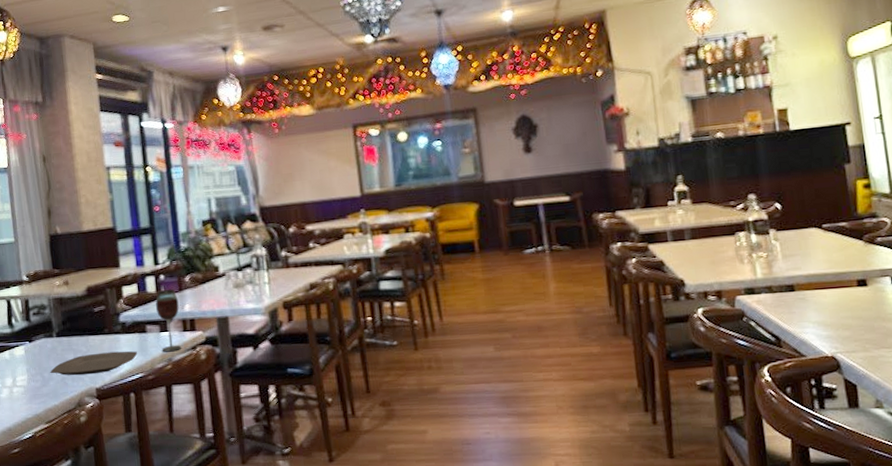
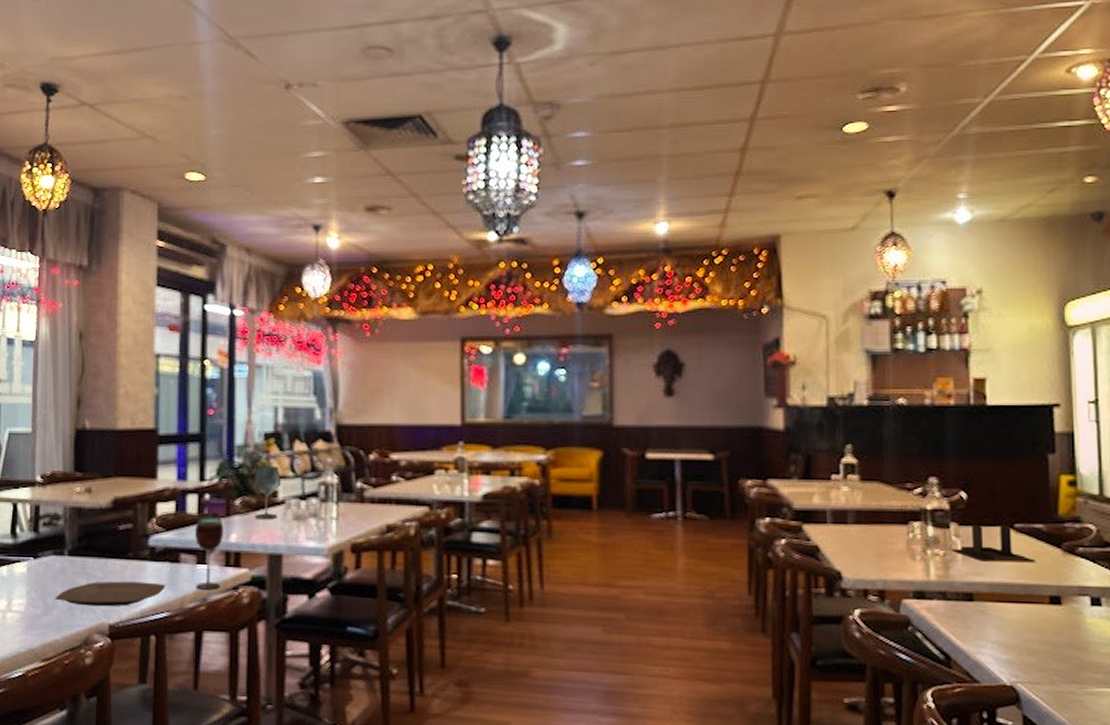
wine glass: none [197,246,221,290] -> present [253,465,281,519]
napkin holder: none [773,226,843,258] -> present [952,524,1035,563]

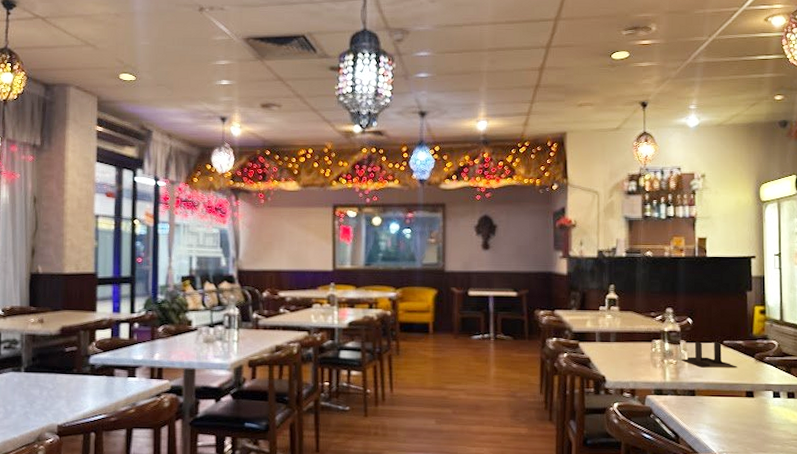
plate: present [55,581,165,607] -> none [13,391,103,411]
wineglass: present [195,513,224,590] -> none [127,338,149,397]
wine glass: present [253,465,281,519] -> none [172,301,195,342]

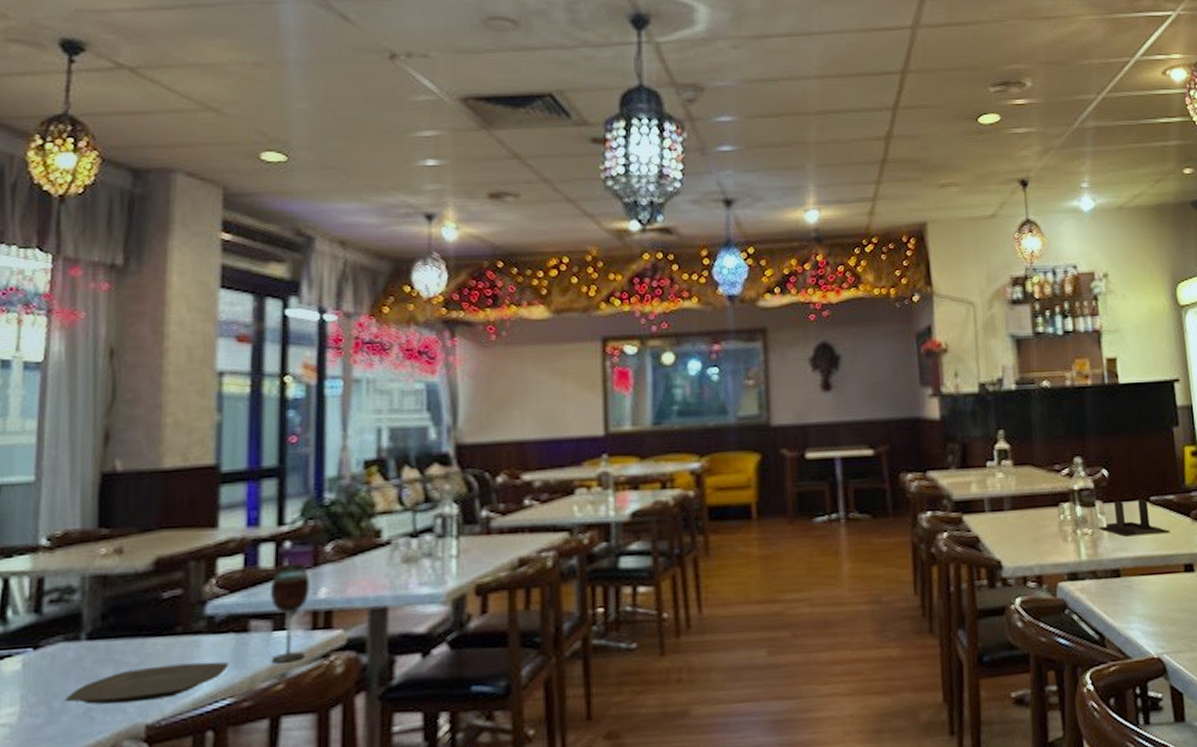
plate: none [13,391,103,411] -> present [64,661,228,705]
wineglass: none [127,338,149,397] -> present [271,564,310,663]

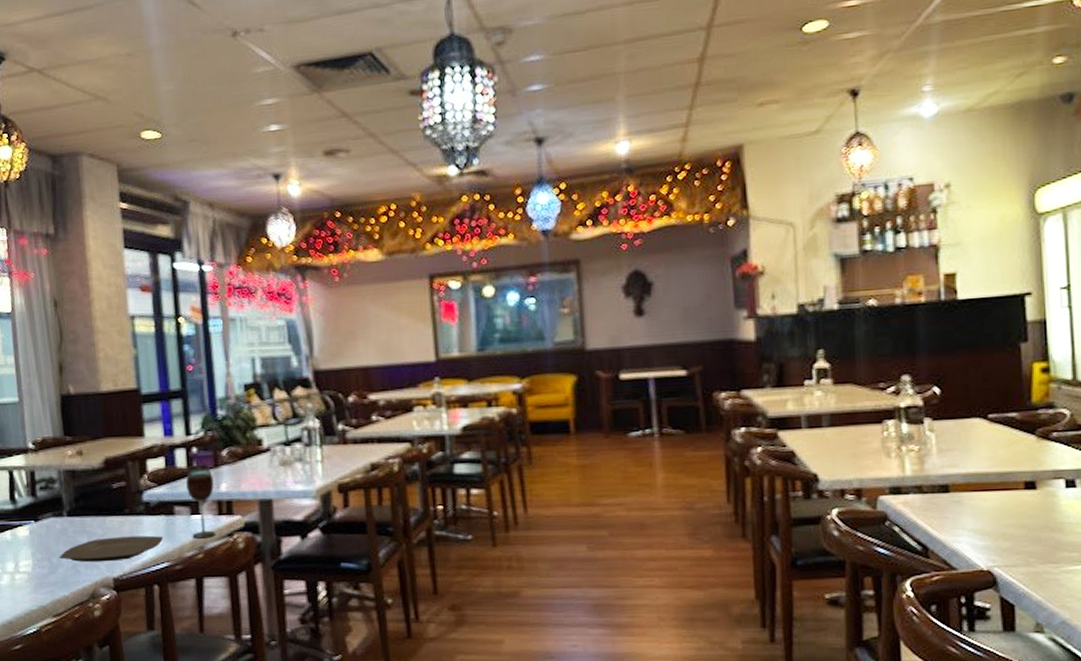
napkin holder: present [1098,499,1170,537] -> none [926,416,1010,454]

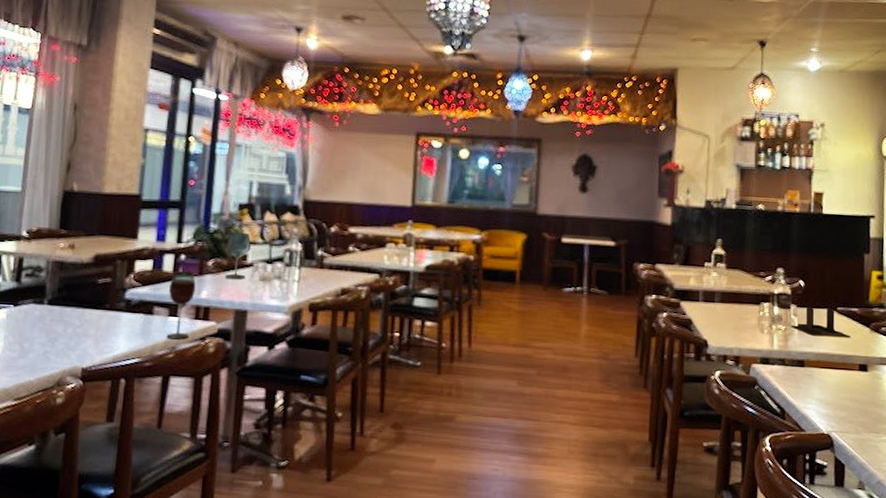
plate: present [59,535,163,562] -> none [31,329,138,352]
wine glass: none [237,415,265,467] -> present [225,232,251,279]
napkin holder: none [926,416,1010,454] -> present [791,306,851,338]

